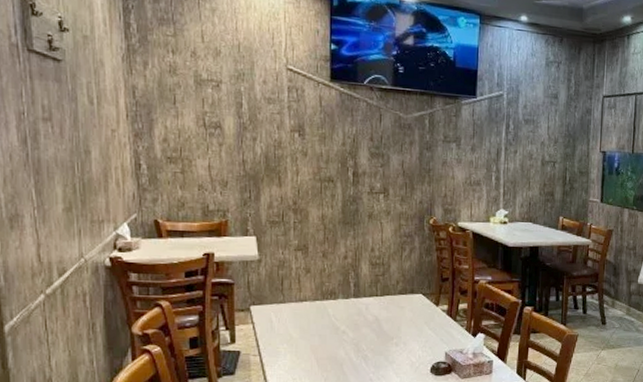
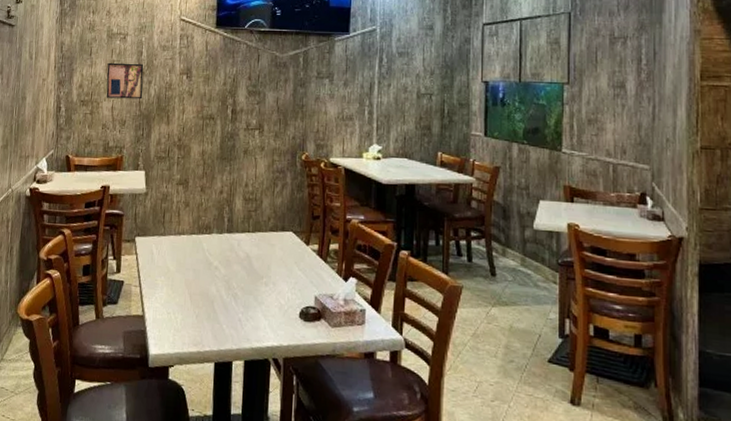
wall art: none [198,113,247,158] -> present [106,62,144,100]

